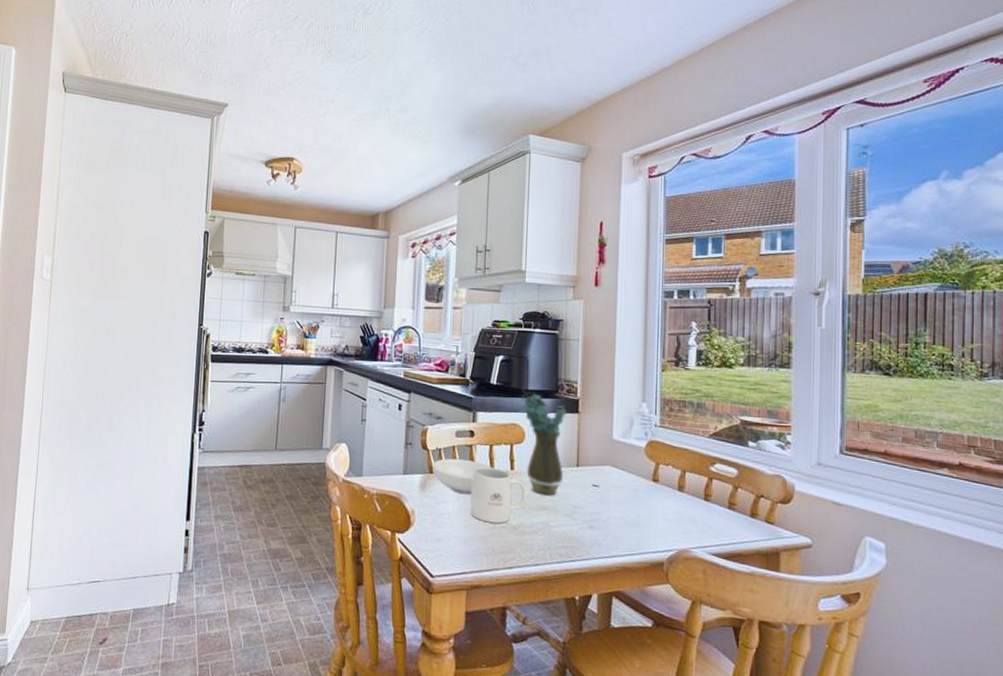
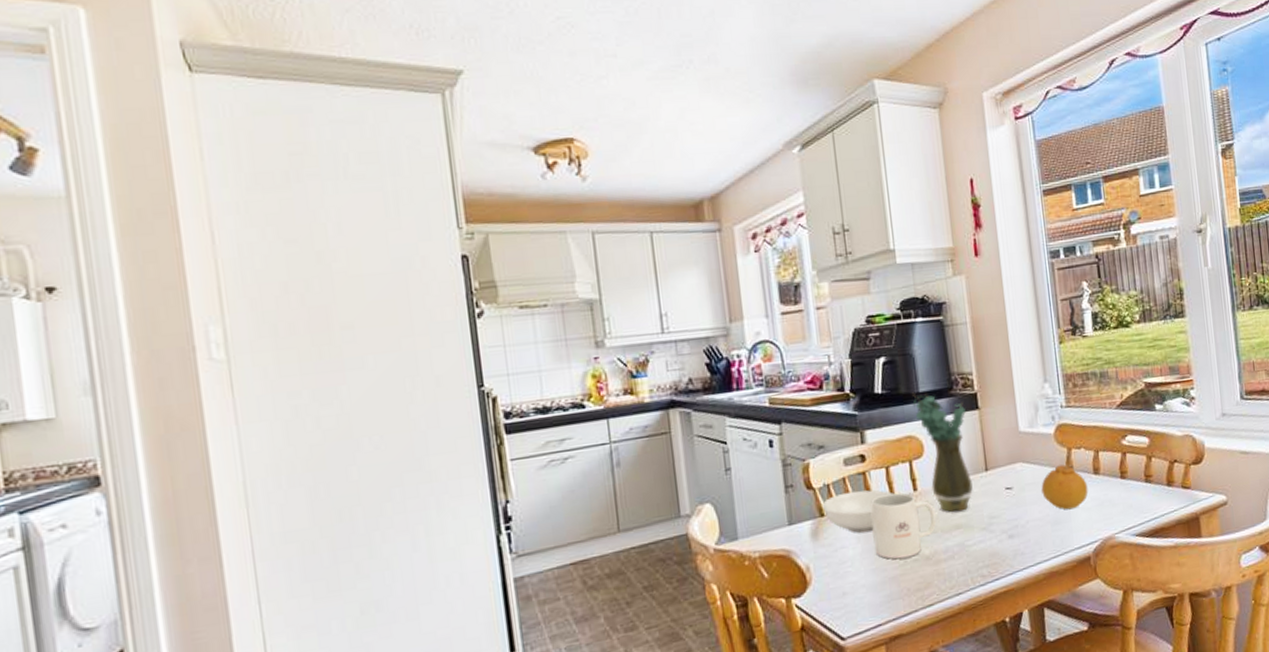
fruit: none [626,476,671,517] -> present [1041,464,1089,510]

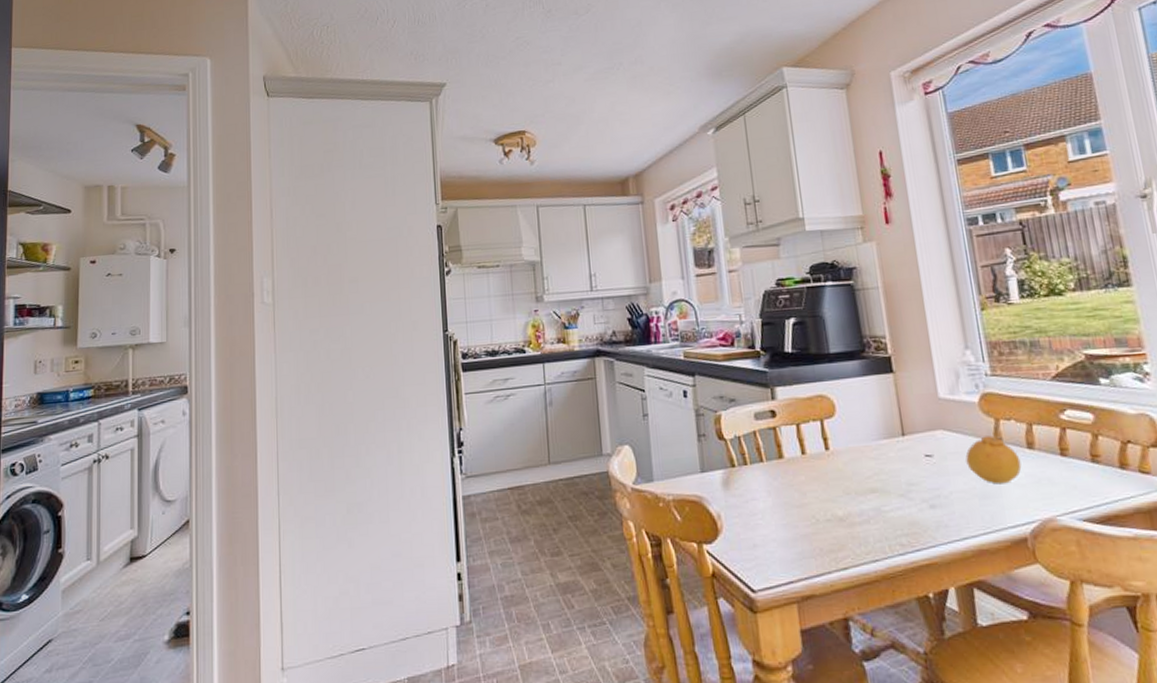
bowl: present [822,490,893,533] -> none [733,444,805,487]
mug: present [870,493,937,560] -> none [781,450,850,517]
vase: present [912,392,973,512] -> none [823,352,889,475]

